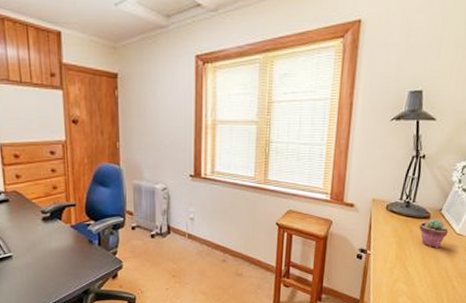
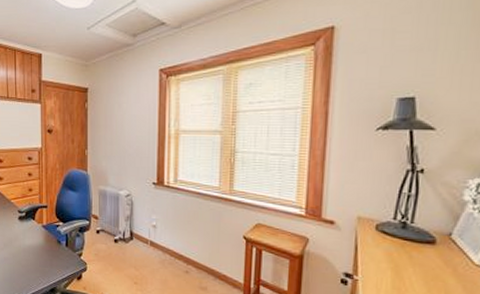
potted succulent: present [419,219,449,249] -> none [421,244,464,282]

